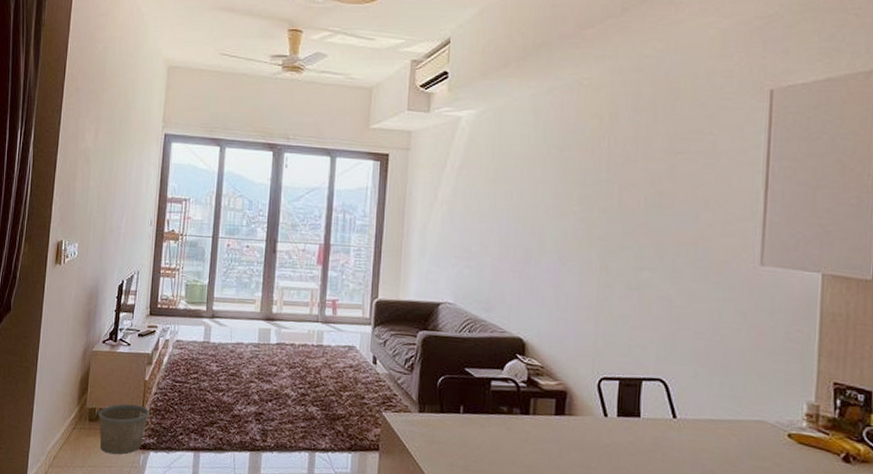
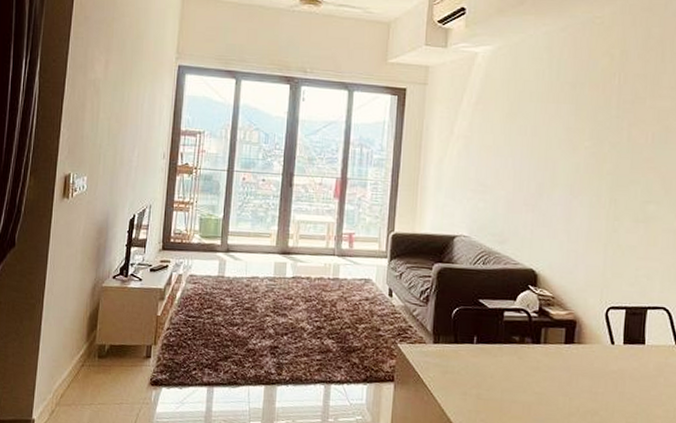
basket: present [98,403,150,455] -> none [108,339,162,392]

